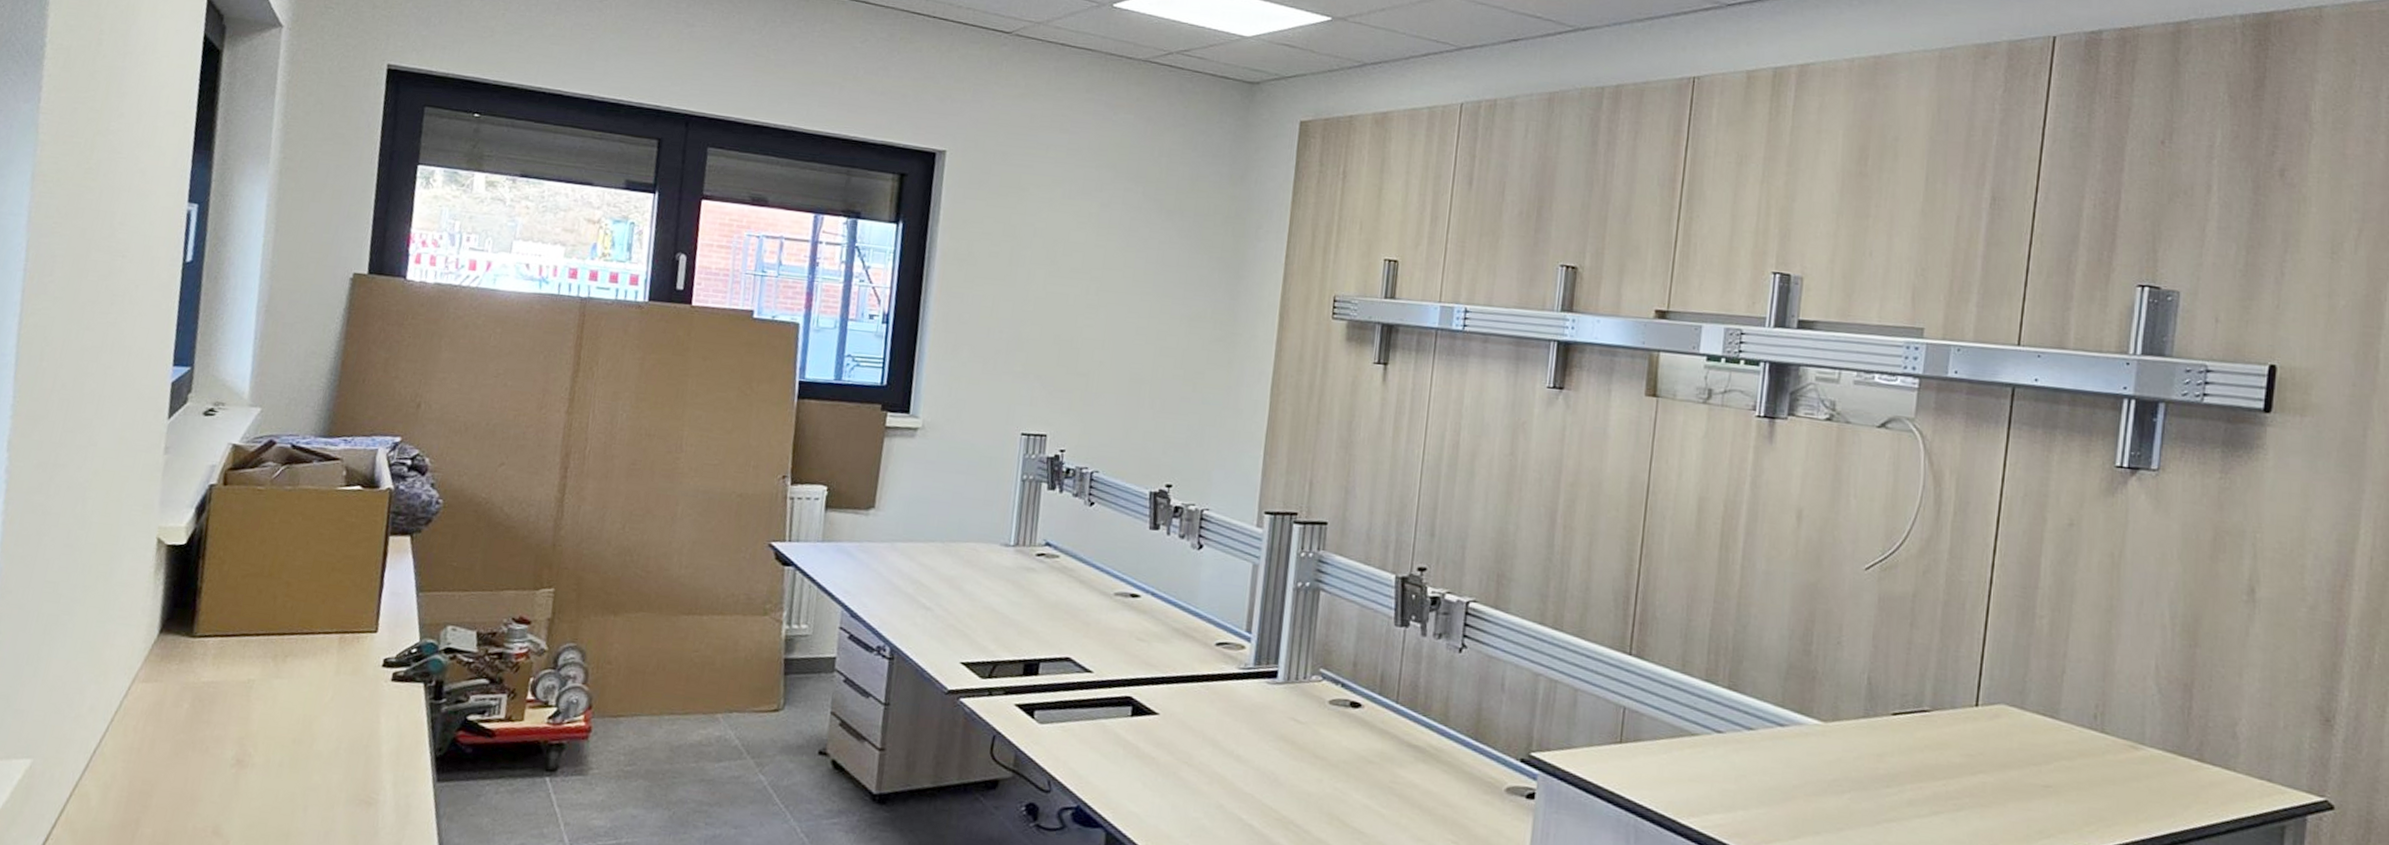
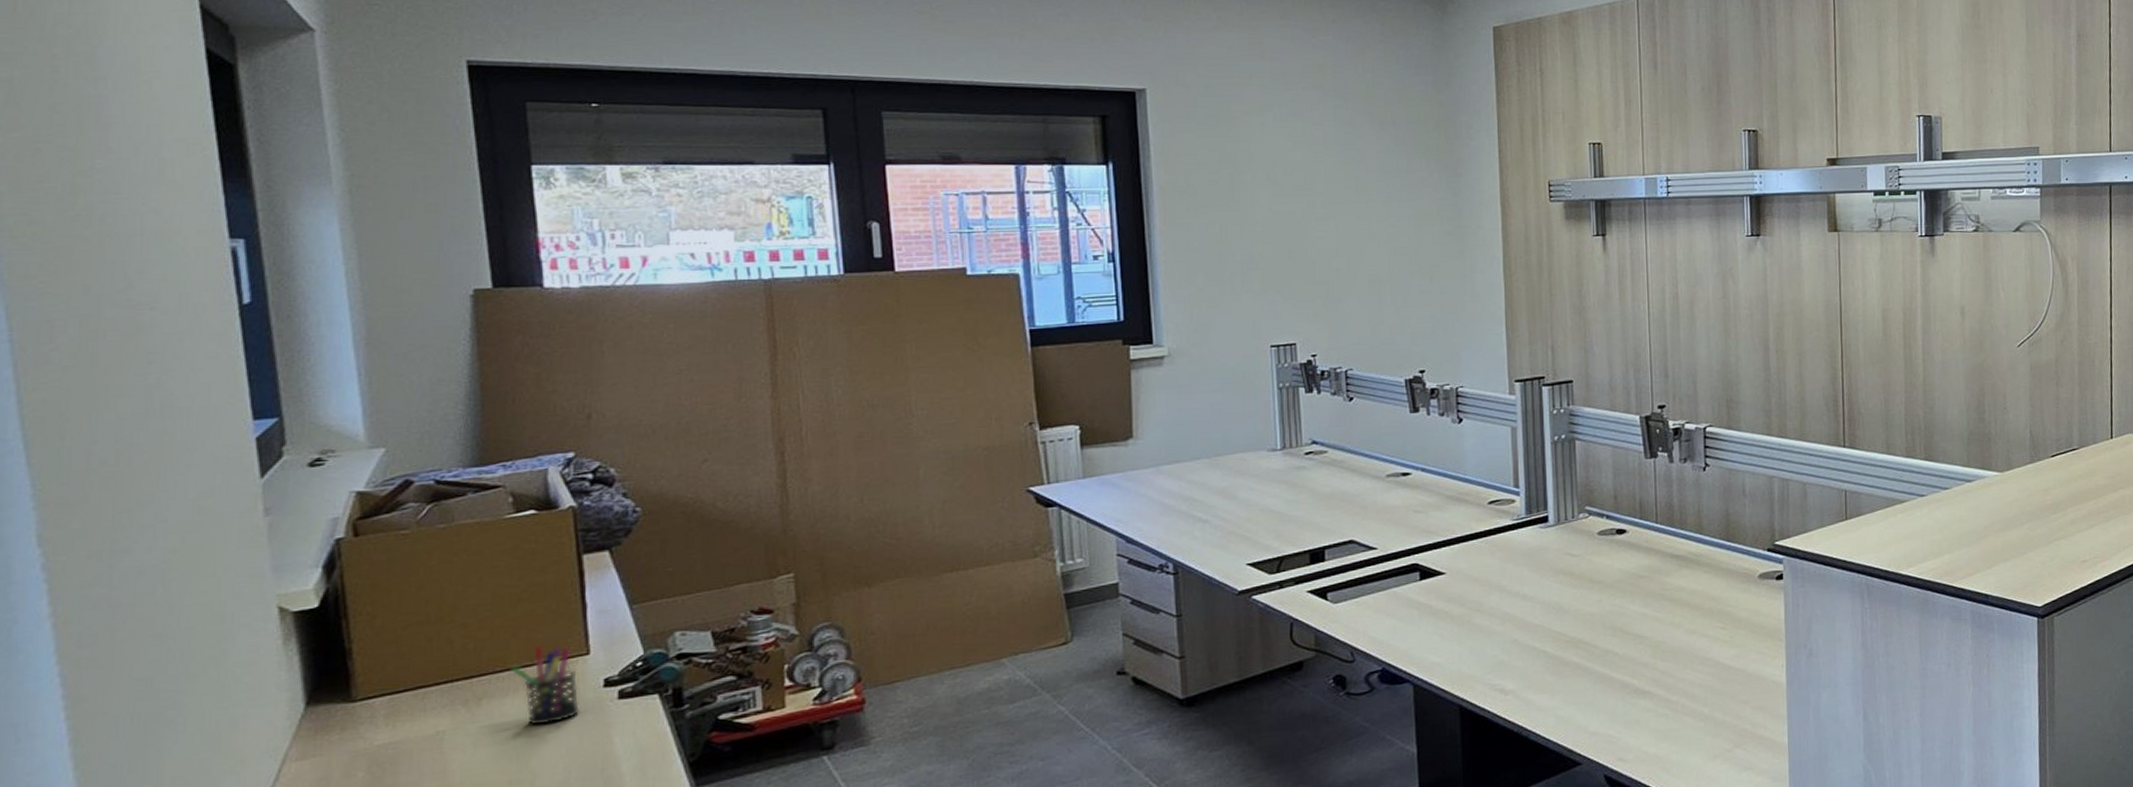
pen holder: none [314,615,363,693] -> present [510,645,580,725]

